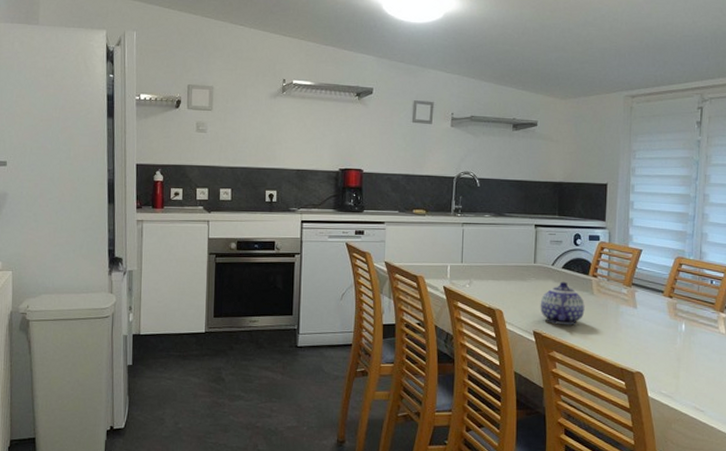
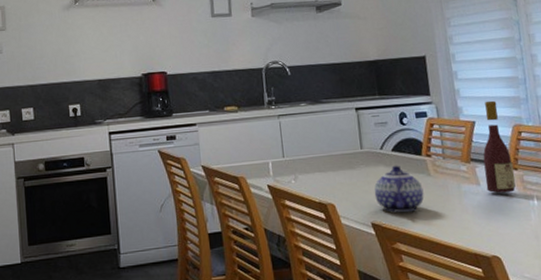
wine bottle: none [642,232,670,318] -> present [483,100,516,193]

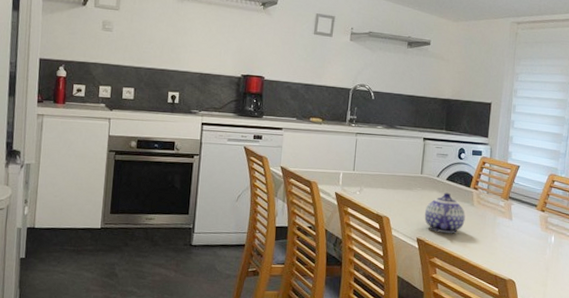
wine bottle: present [483,100,516,193] -> none [516,150,542,230]

